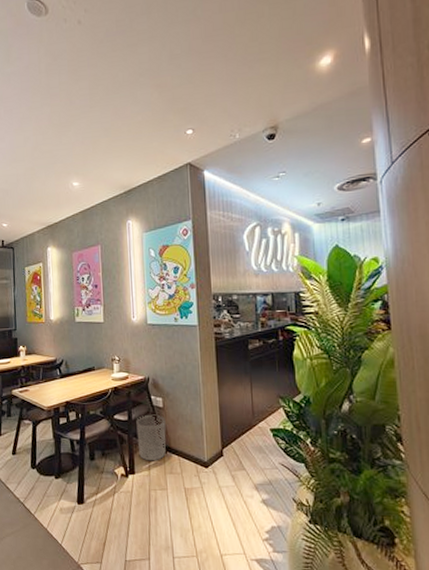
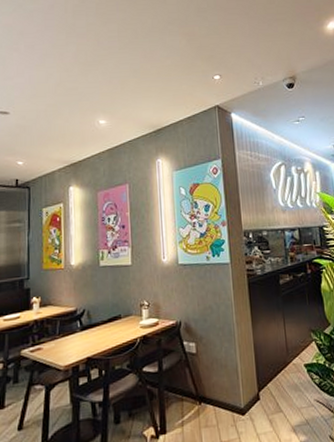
waste bin: present [136,414,166,461] -> none [167,361,200,416]

